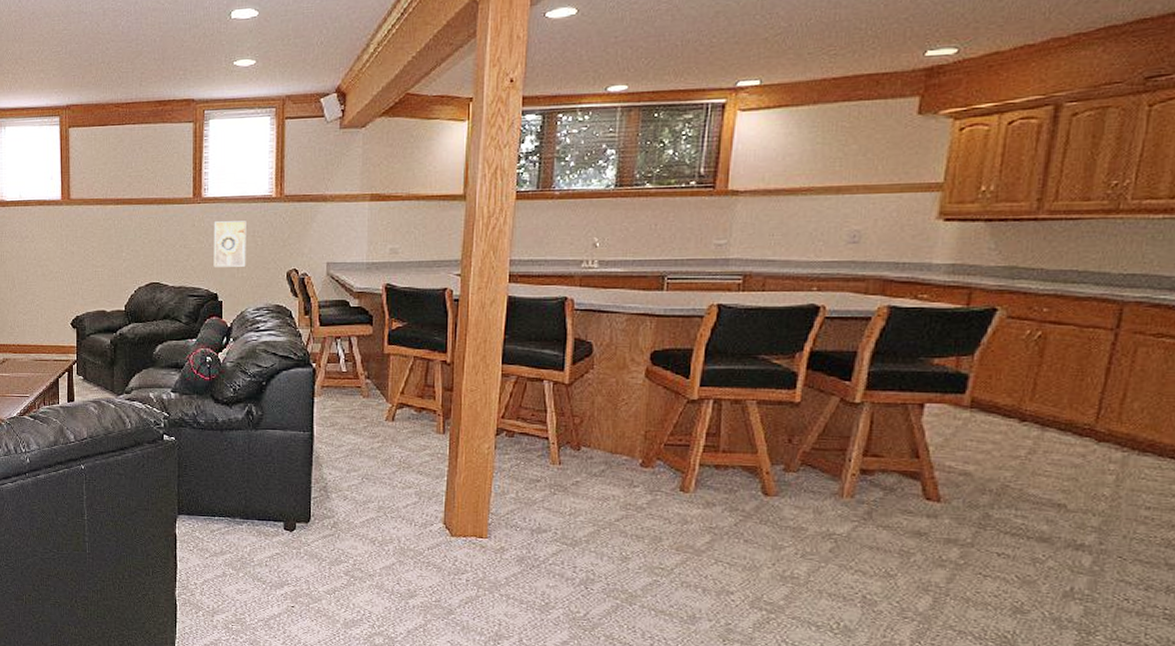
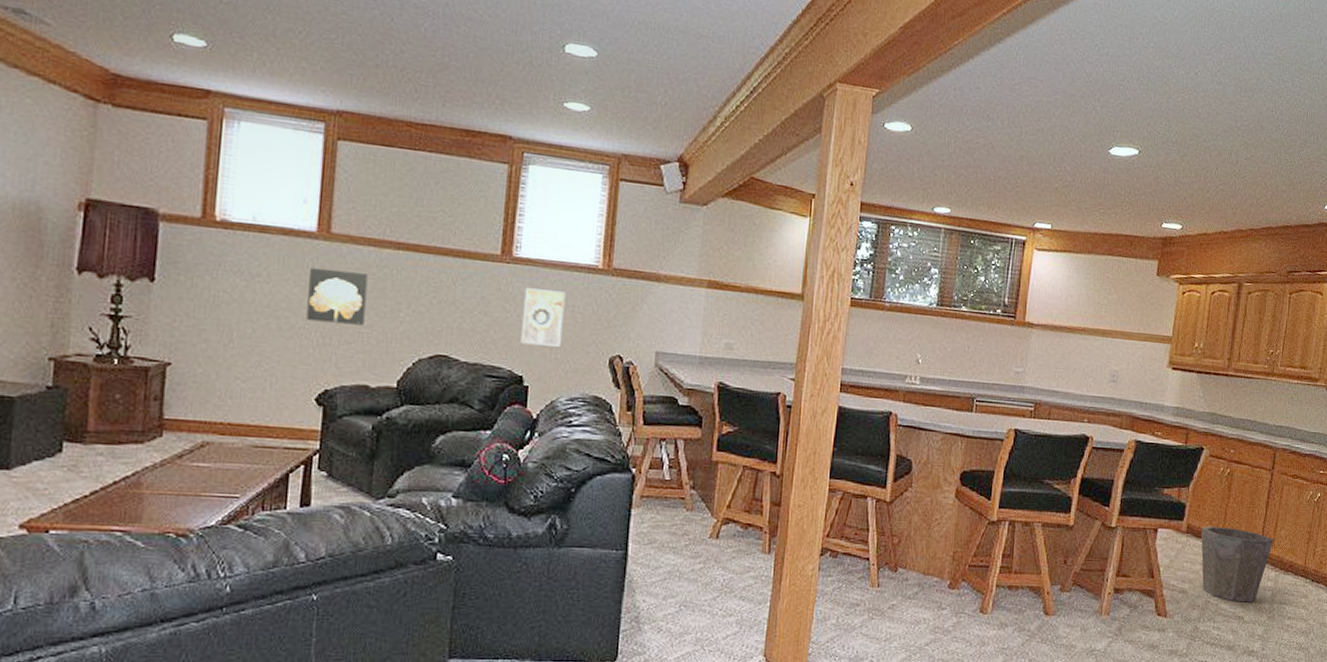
wall art: none [59,226,98,266] -> present [306,267,368,325]
waste bin: none [993,398,1119,489] -> present [1201,525,1274,603]

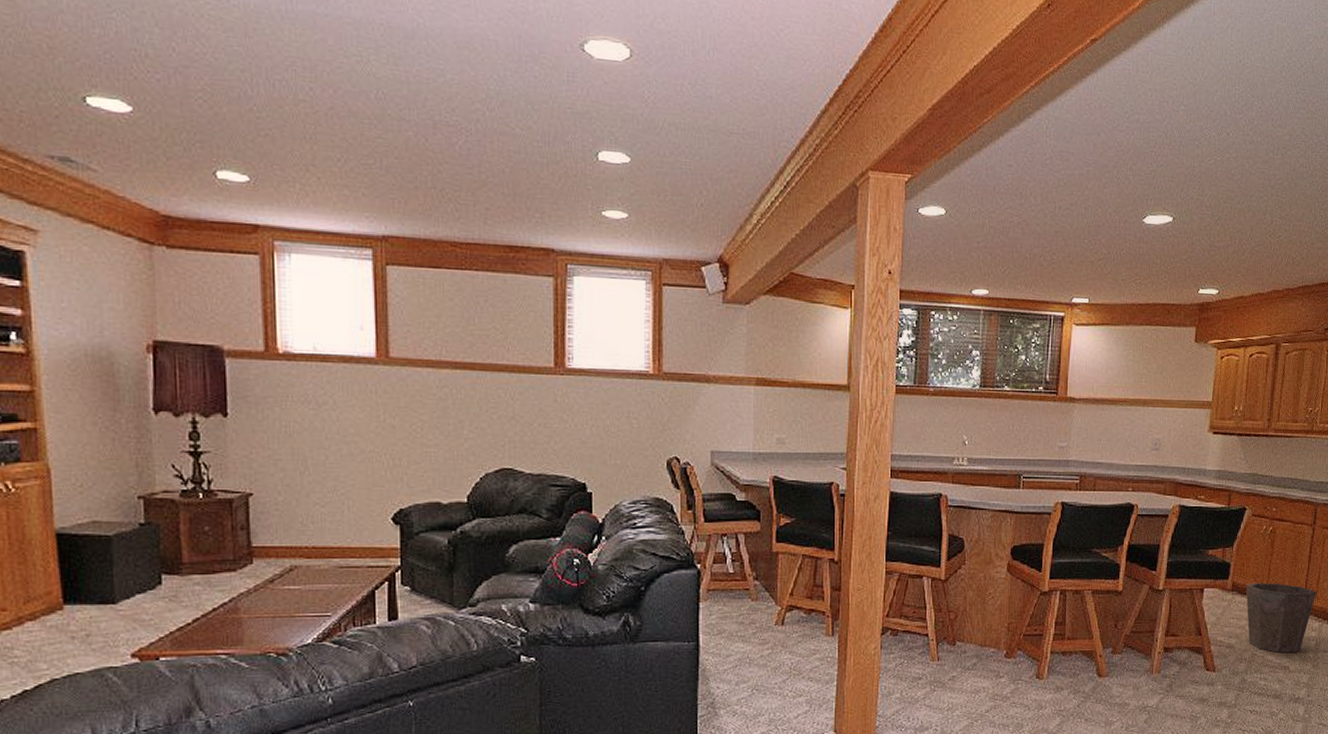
wall art: present [306,267,368,325] -> none [374,392,430,445]
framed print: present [520,288,566,347] -> none [580,398,620,453]

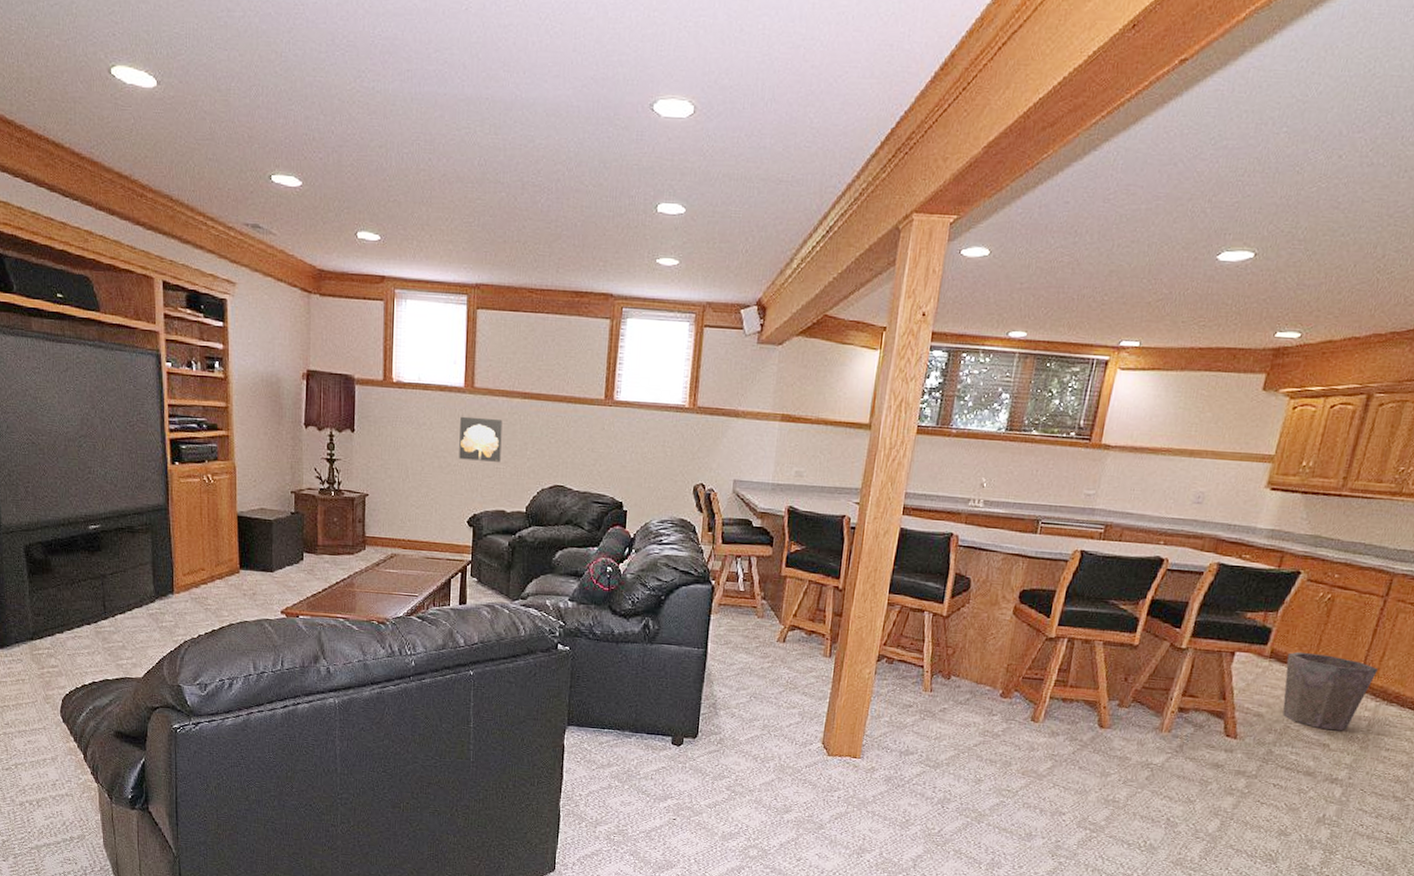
wall art: none [374,392,430,445] -> present [459,416,503,462]

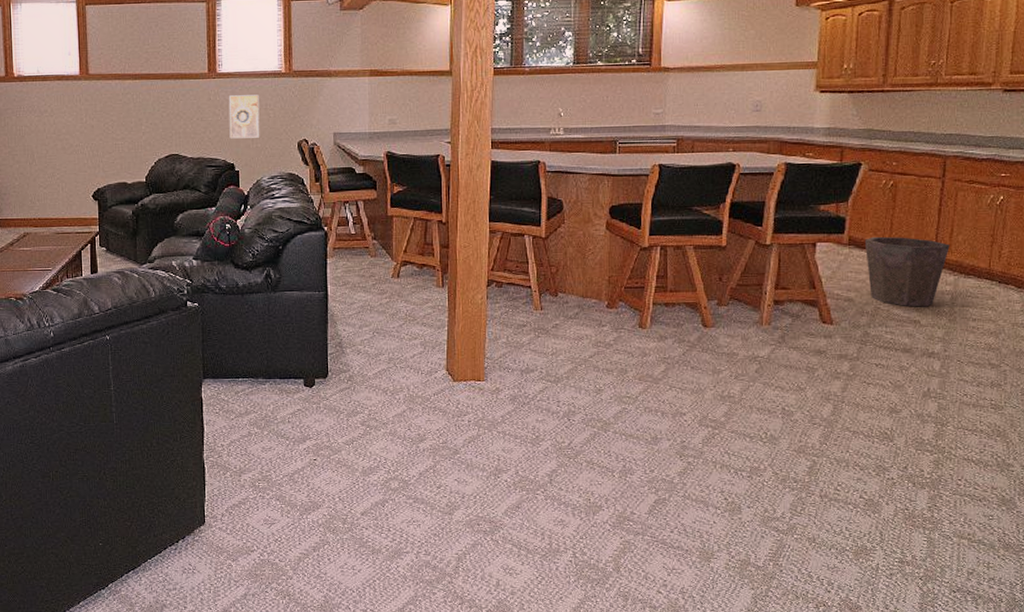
wall art: present [459,416,503,462] -> none [78,100,118,140]
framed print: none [621,427,657,477] -> present [228,95,260,139]

